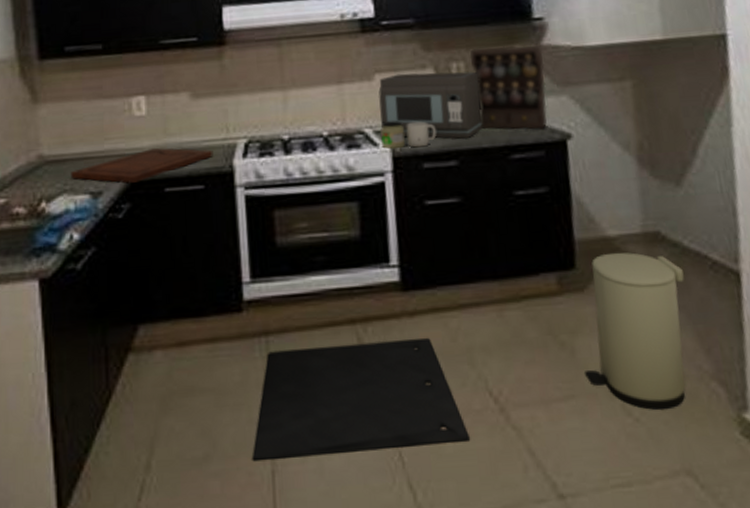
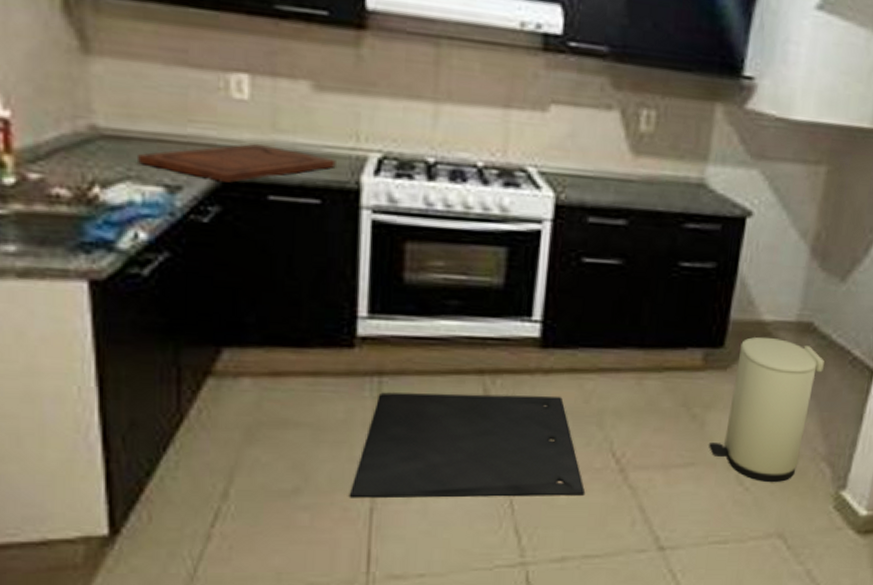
microwave: present [378,71,483,139] -> none [548,109,669,198]
jar: present [381,120,405,150] -> none [545,162,575,197]
mug: present [406,121,436,148] -> none [575,168,610,199]
spice rack: present [470,46,547,130] -> none [659,97,745,202]

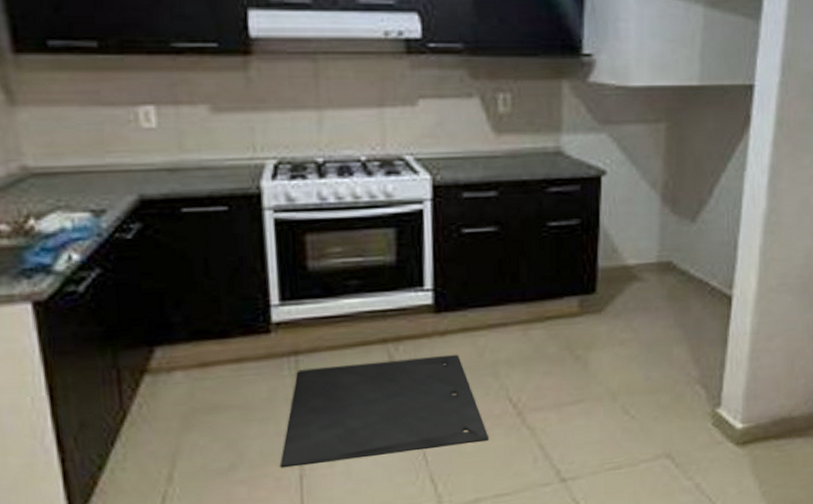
cutting board: present [138,143,336,183] -> none [65,164,238,202]
pedal bin: present [709,336,824,482] -> none [594,279,686,409]

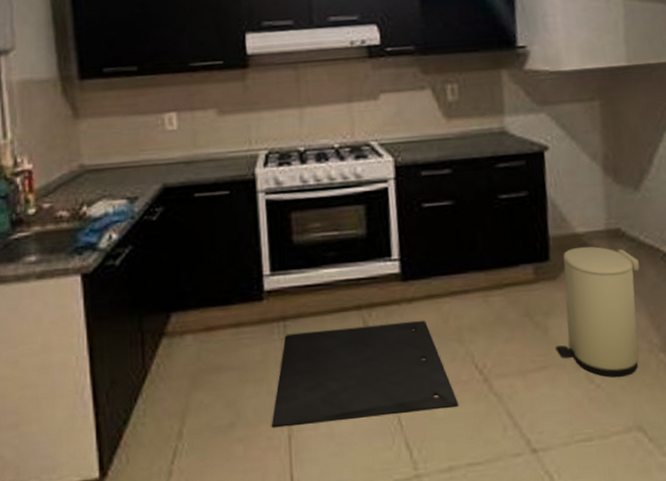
pedal bin: none [594,279,686,409] -> present [555,246,640,377]

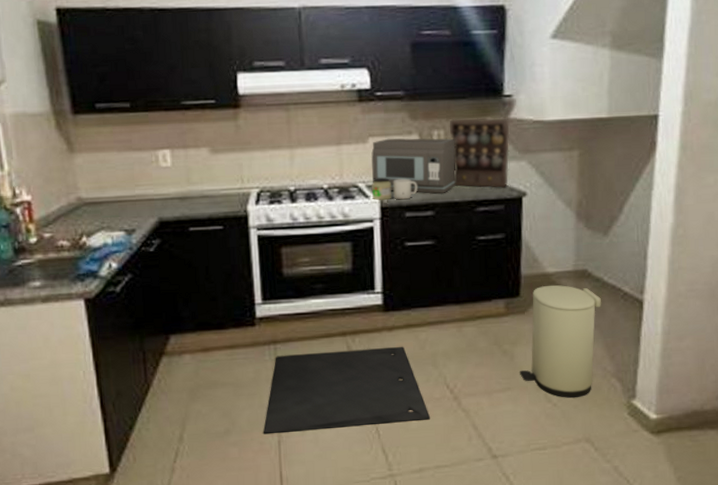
microwave: none [383,92,473,150] -> present [371,138,456,194]
jar: none [385,134,406,160] -> present [372,177,392,201]
mug: none [406,135,433,158] -> present [393,178,418,200]
spice rack: none [463,70,528,143] -> present [450,118,510,188]

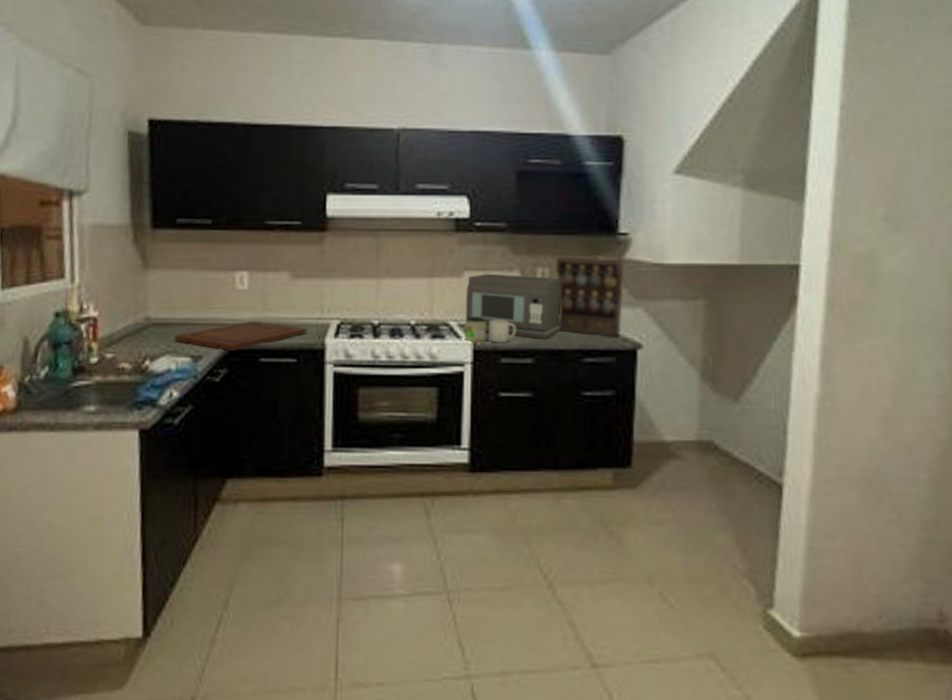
cutting board: none [107,194,230,223] -> present [174,320,307,351]
door mat: present [263,346,431,435] -> none [321,514,519,610]
pedal bin: present [520,285,601,398] -> none [629,456,730,599]

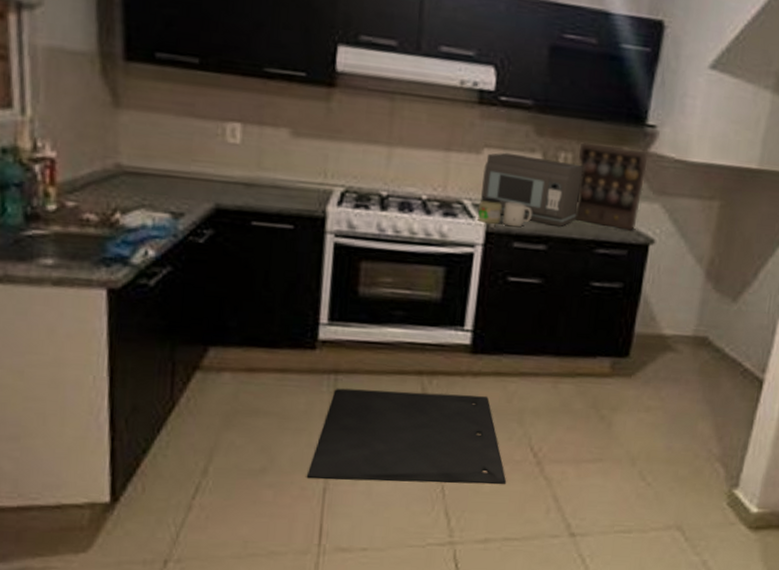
cutting board: present [174,320,307,351] -> none [151,179,307,211]
door mat: none [321,514,519,610] -> present [307,388,507,484]

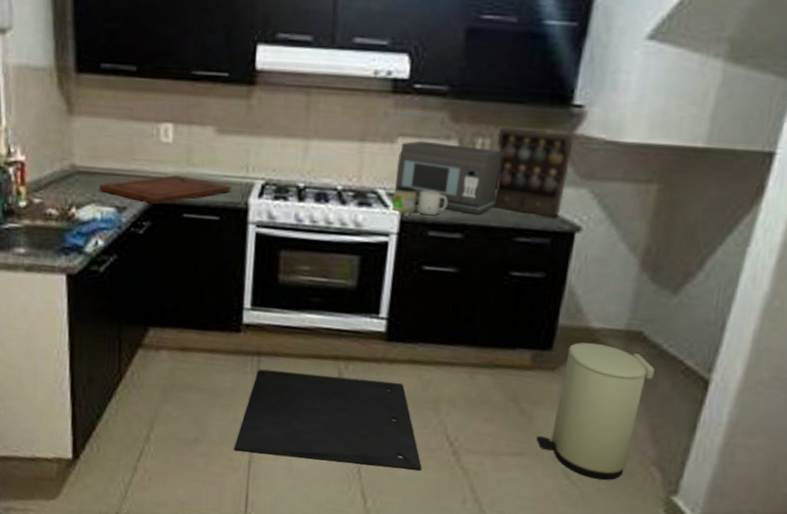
cutting board: none [151,179,307,211] -> present [99,174,231,204]
pedal bin: none [615,348,718,479] -> present [536,342,655,480]

